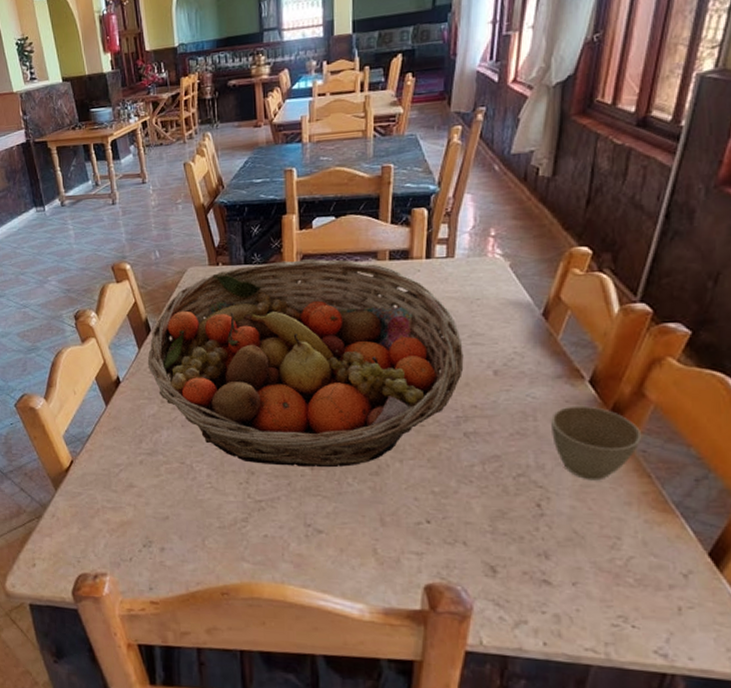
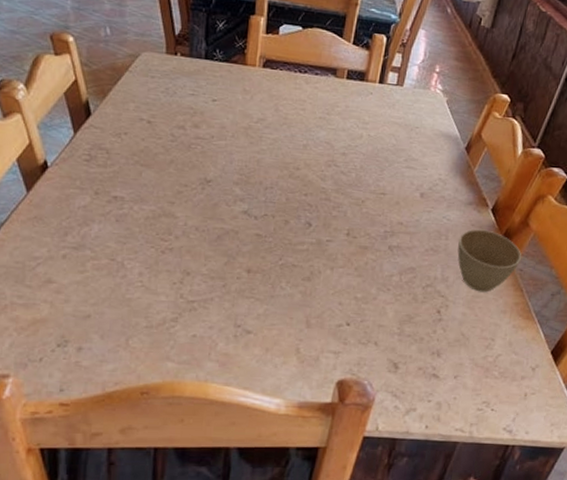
fruit basket: present [147,259,464,468] -> none [83,61,399,272]

